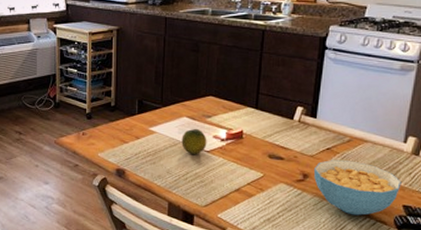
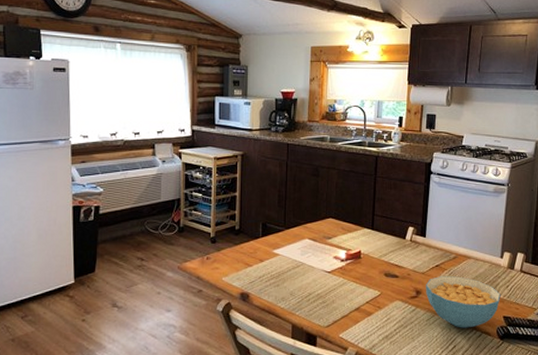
fruit: present [181,128,207,154] -> none [304,249,328,275]

